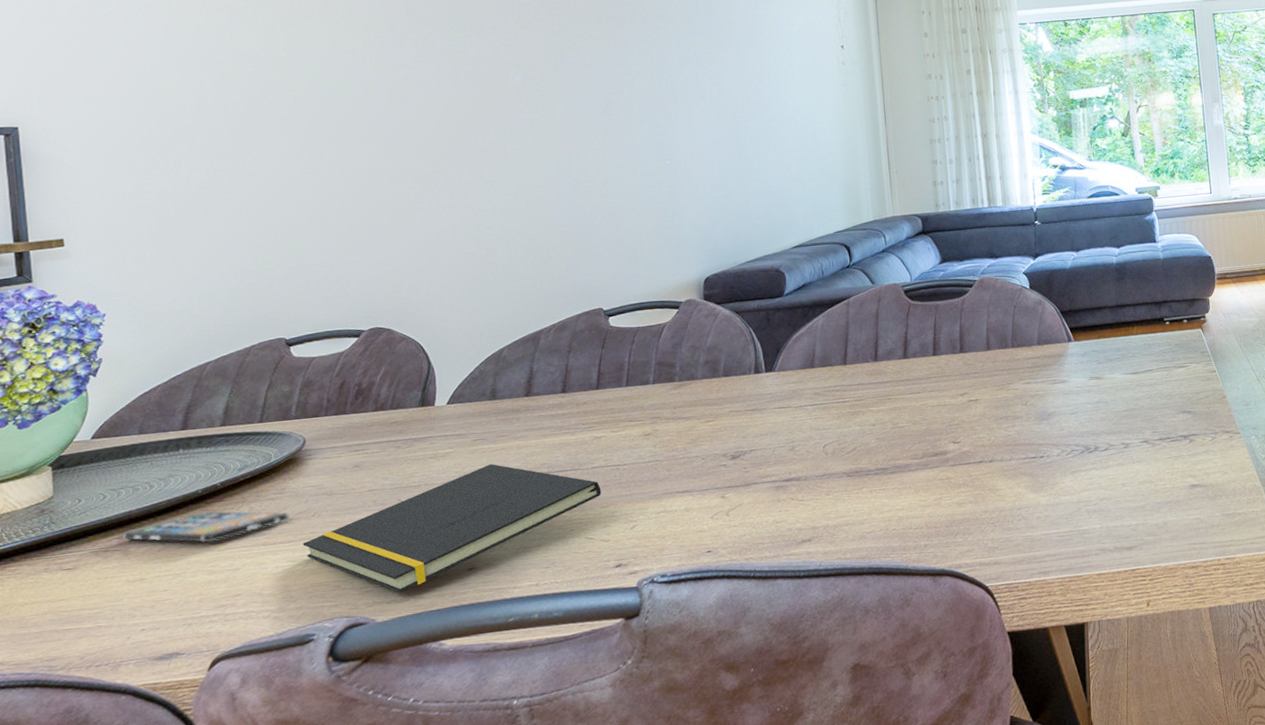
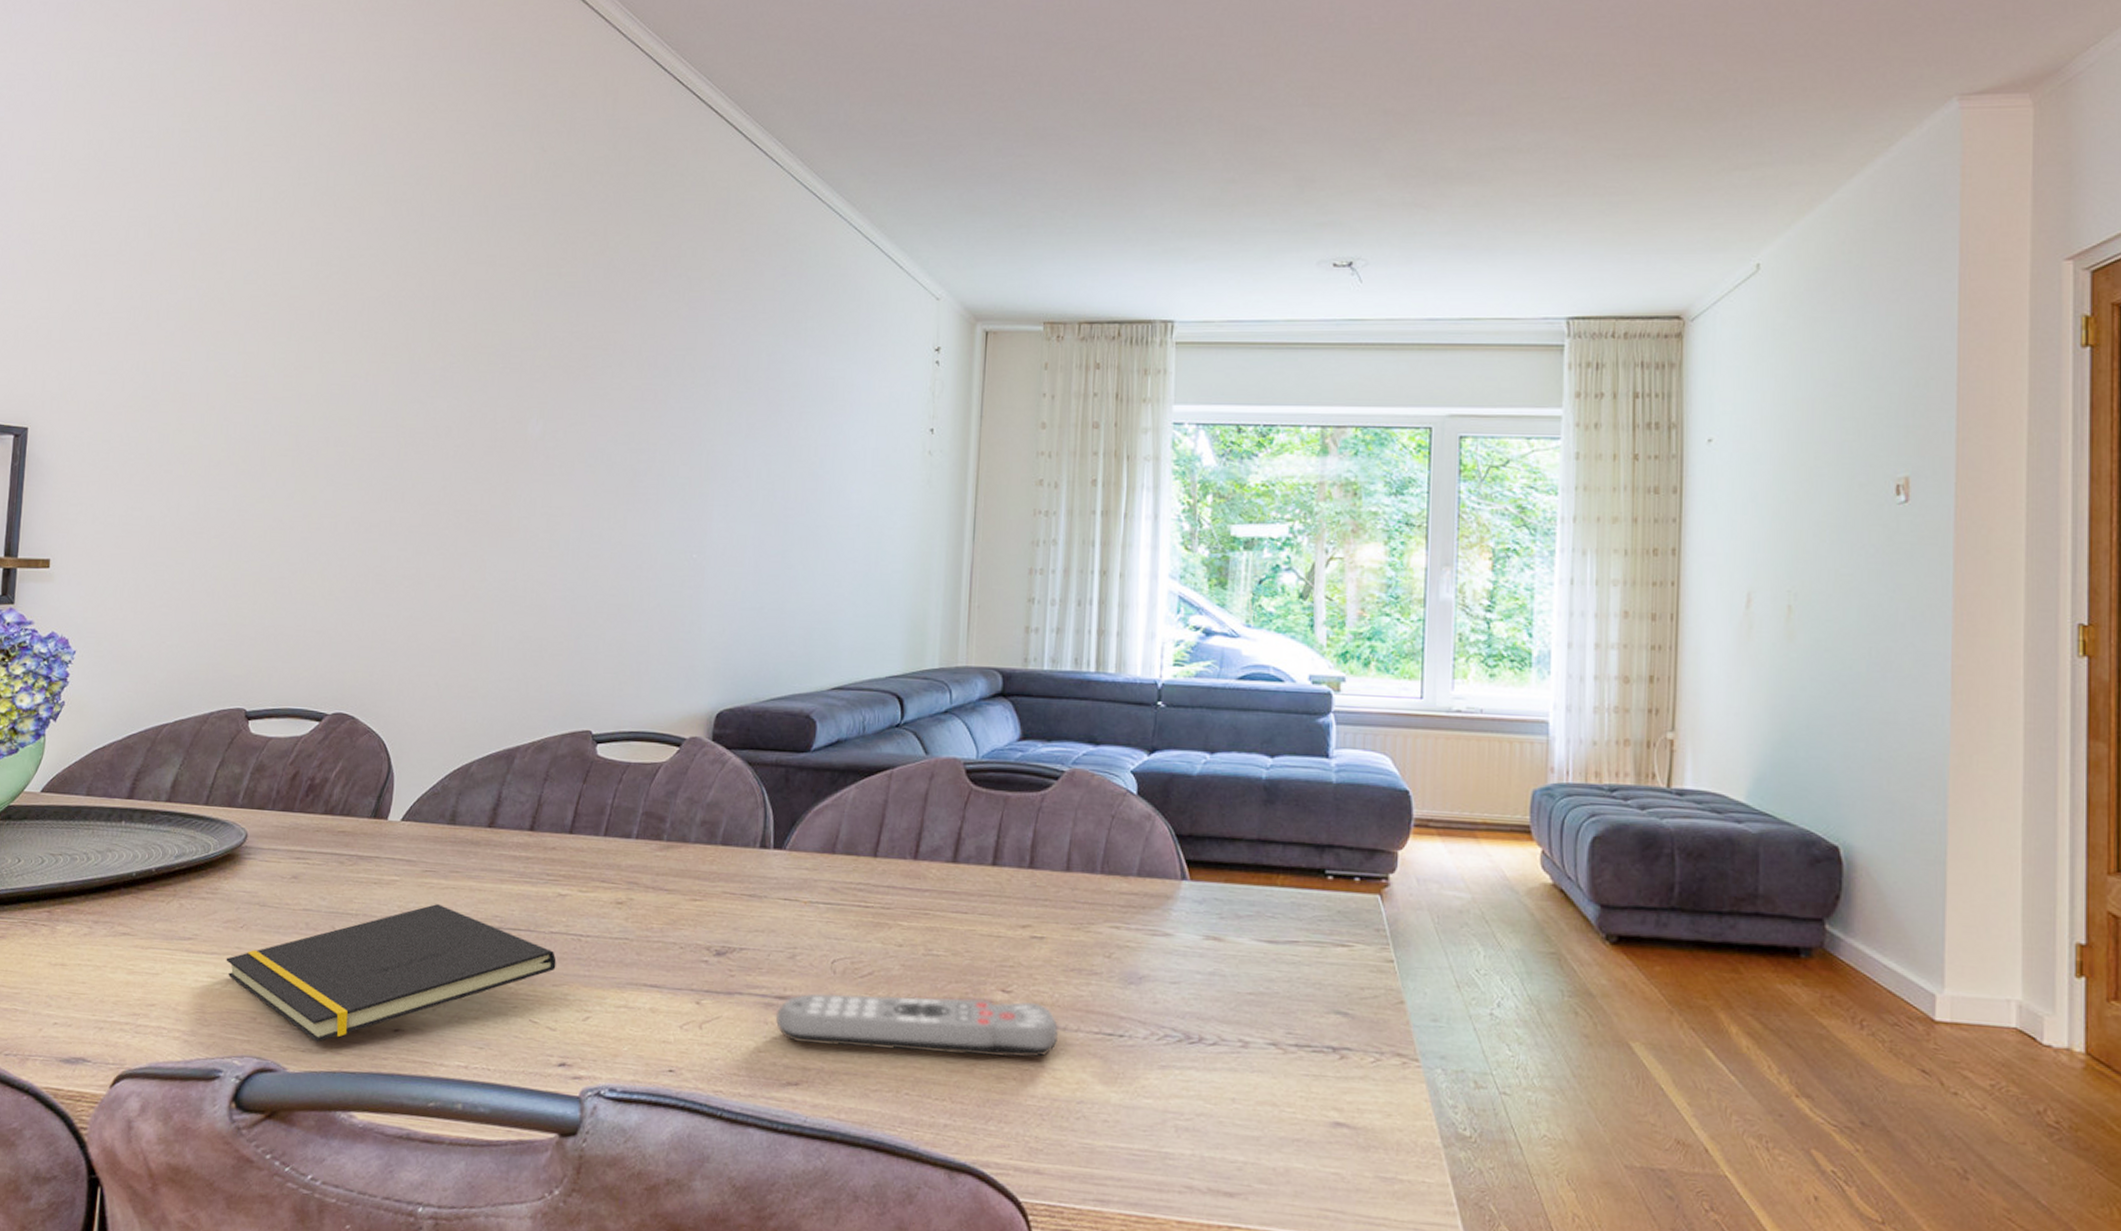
smartphone: present [121,511,289,543] -> none [51,898,218,936]
remote control: none [785,446,998,511] -> present [775,993,1058,1058]

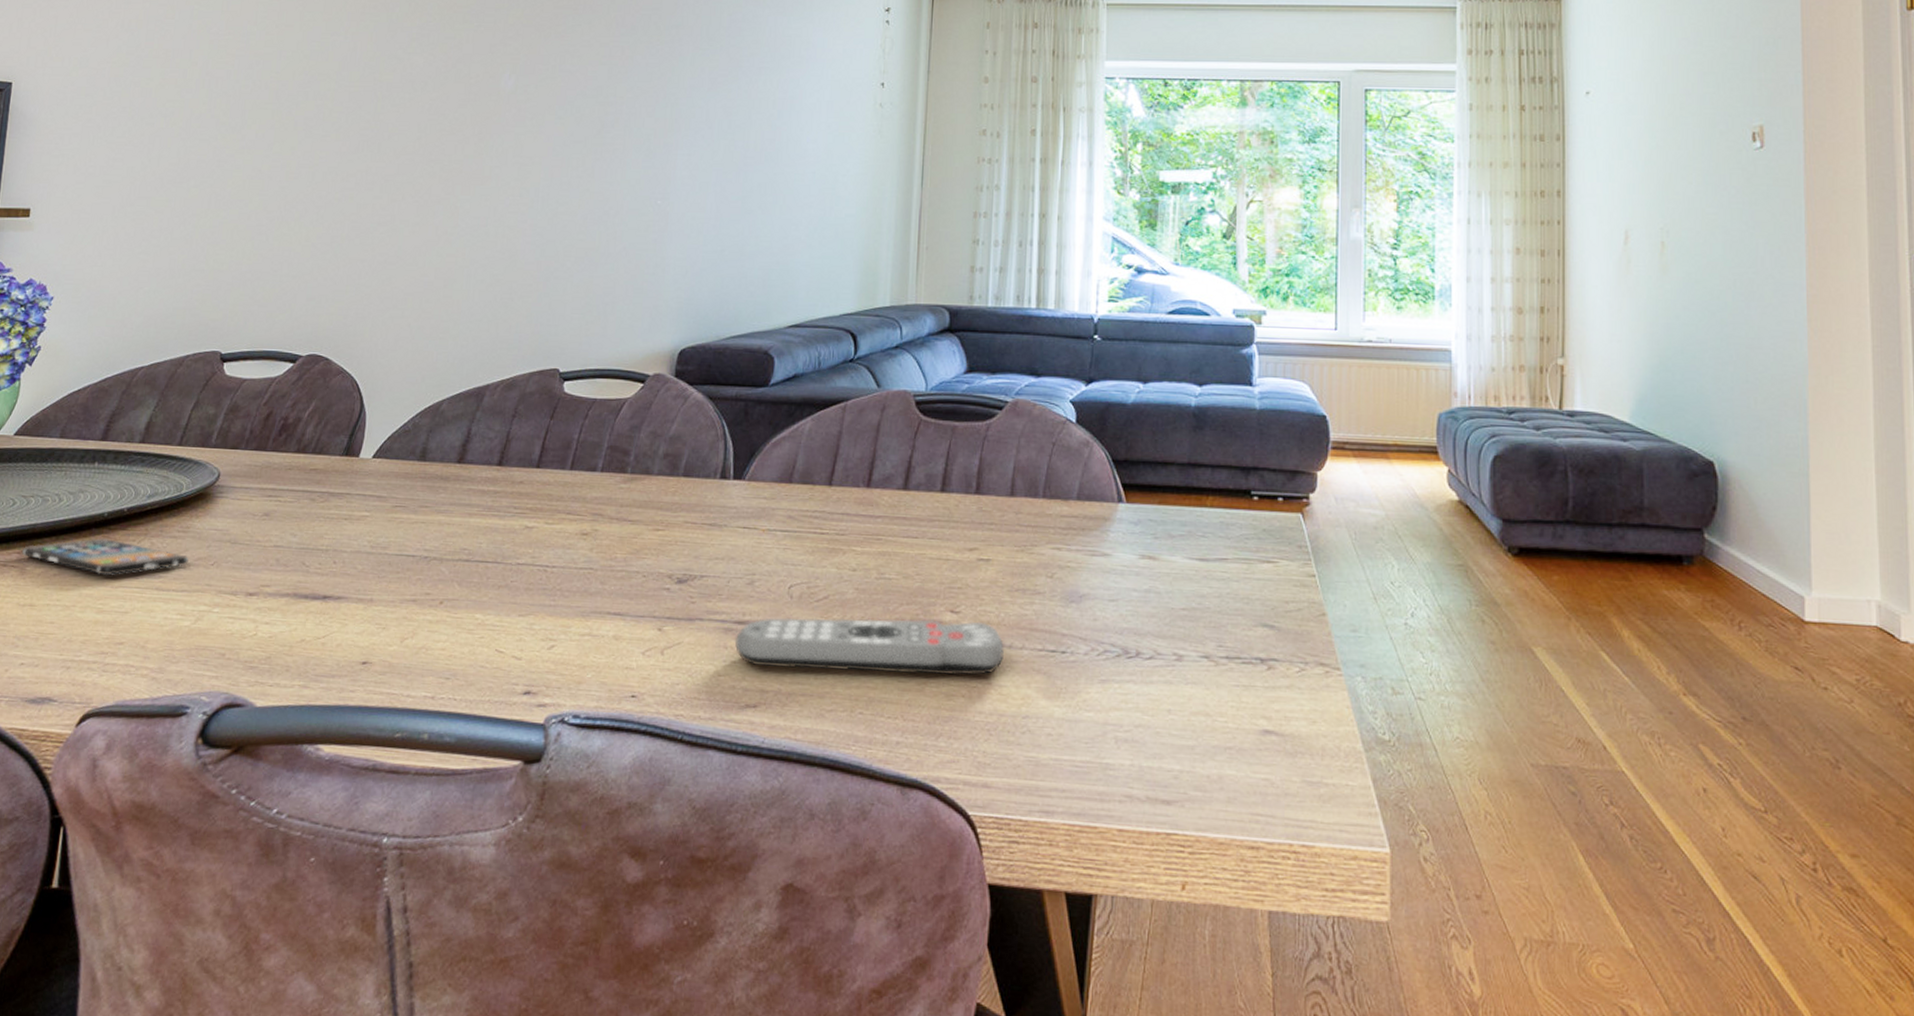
smartphone: none [51,898,218,936] -> present [21,538,189,575]
notepad: present [226,904,557,1042] -> none [196,538,523,677]

